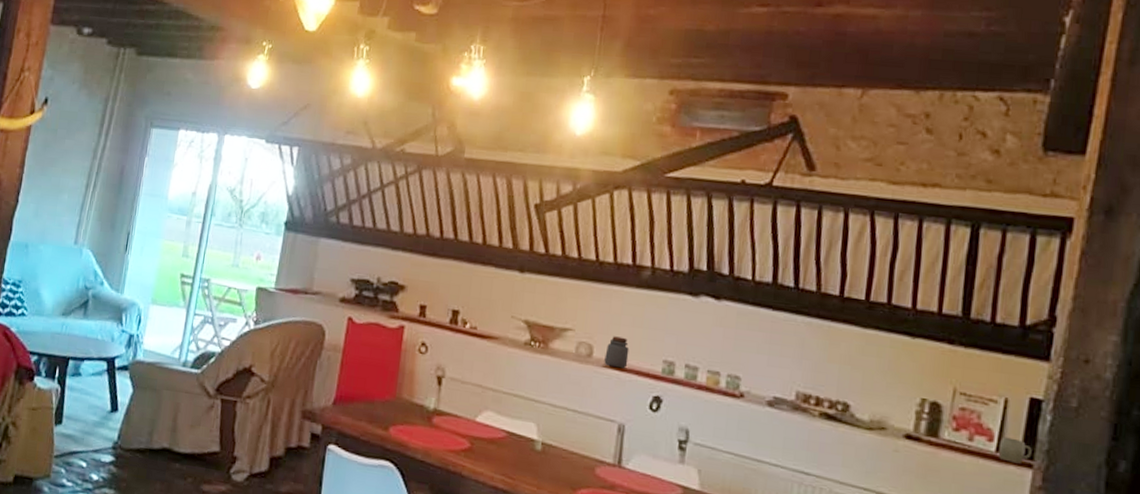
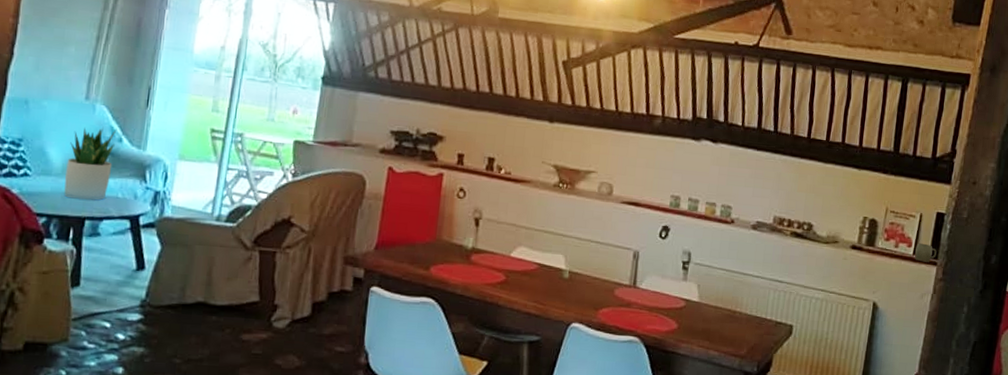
planter: none [53,271,100,342] -> present [64,127,117,201]
jar: present [604,336,629,369] -> none [622,176,643,204]

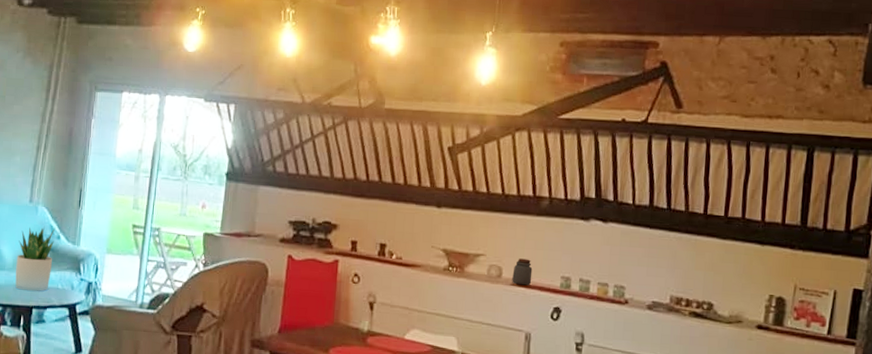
jar: none [622,176,643,204] -> present [512,258,533,286]
mug: present [915,243,937,263] -> none [830,322,855,343]

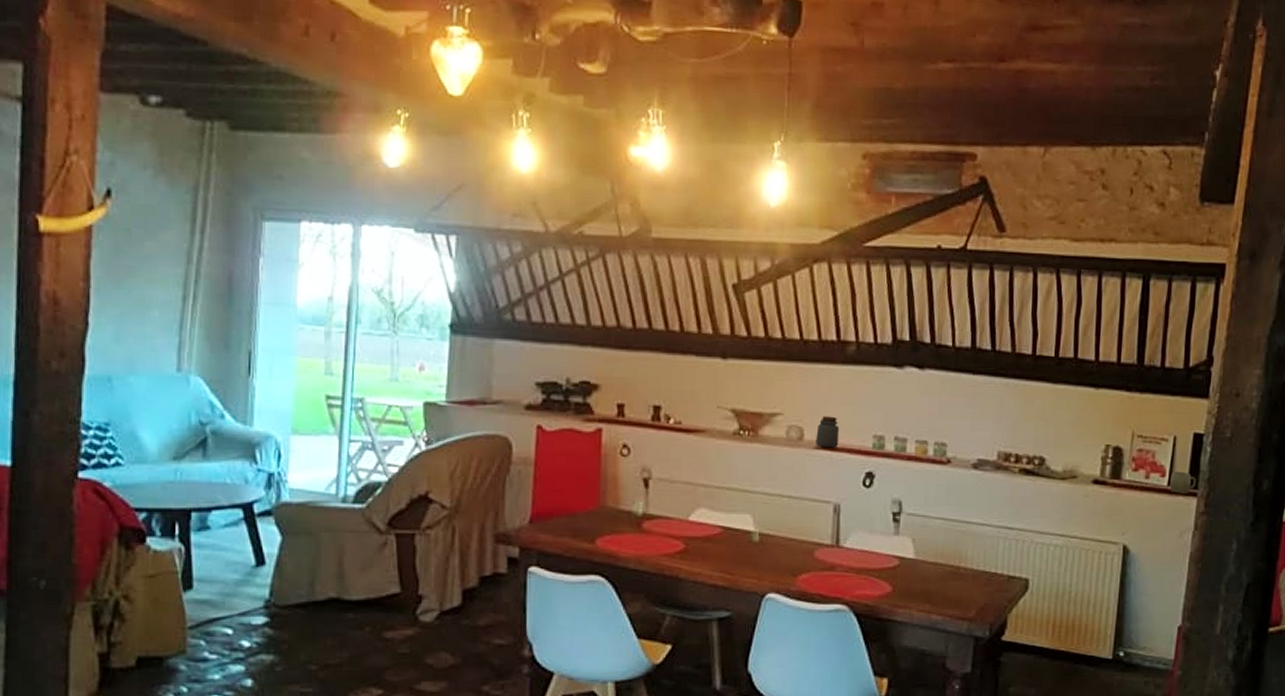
planter: present [15,226,56,292] -> none [163,402,217,490]
mug: none [830,322,855,343] -> present [1170,471,1196,494]

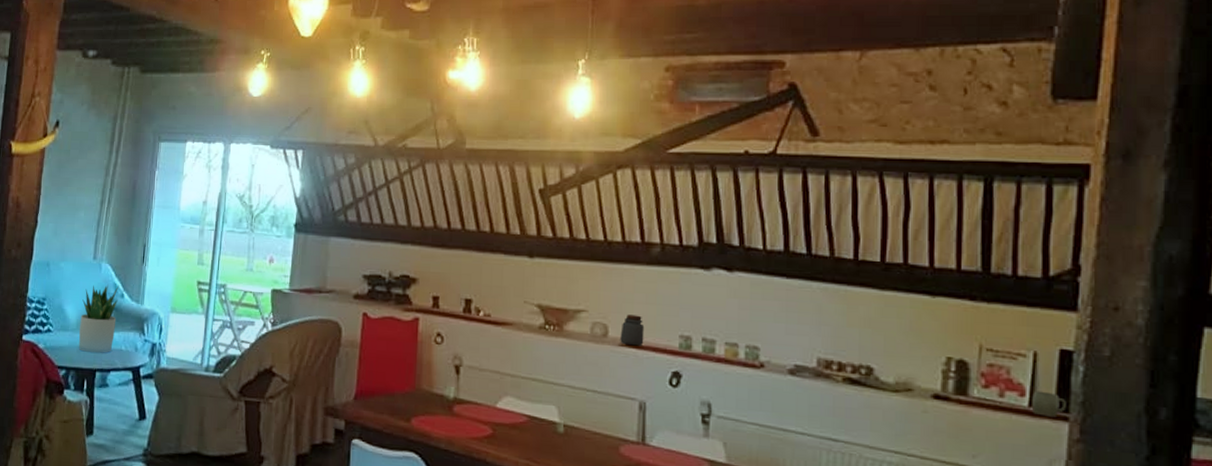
planter: none [163,402,217,490] -> present [79,284,119,354]

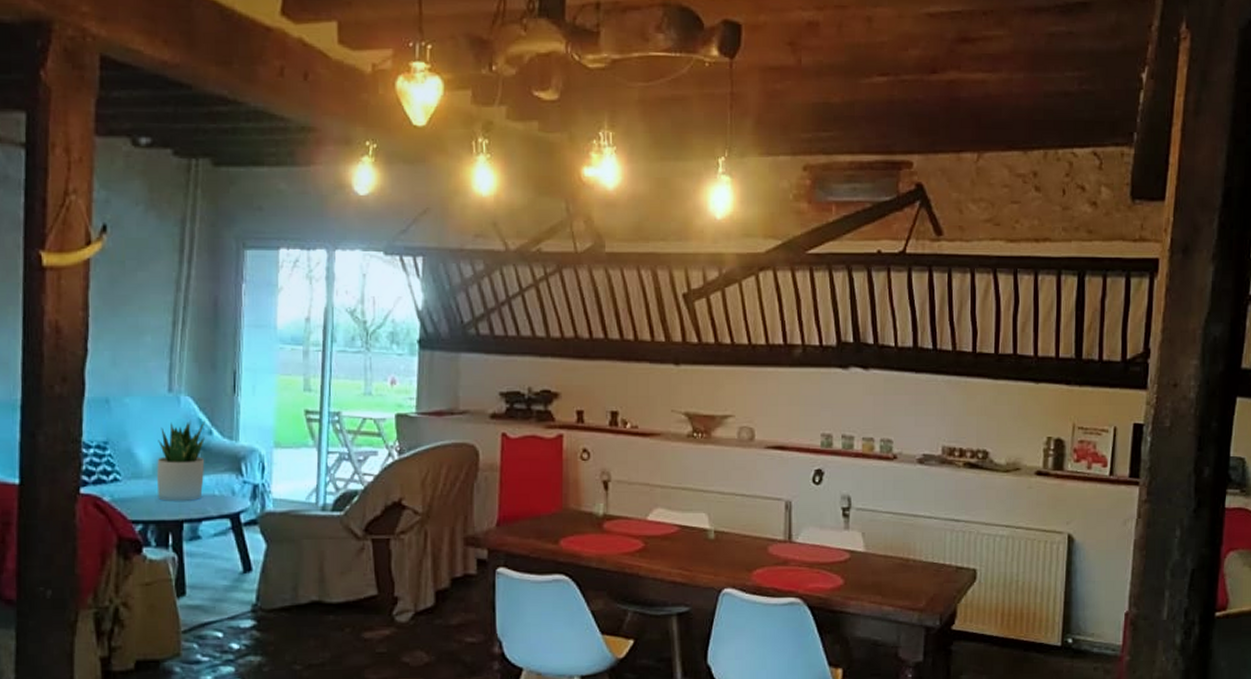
jar: present [620,314,645,346] -> none [766,417,789,447]
mug: present [1032,391,1066,417] -> none [1112,461,1138,483]

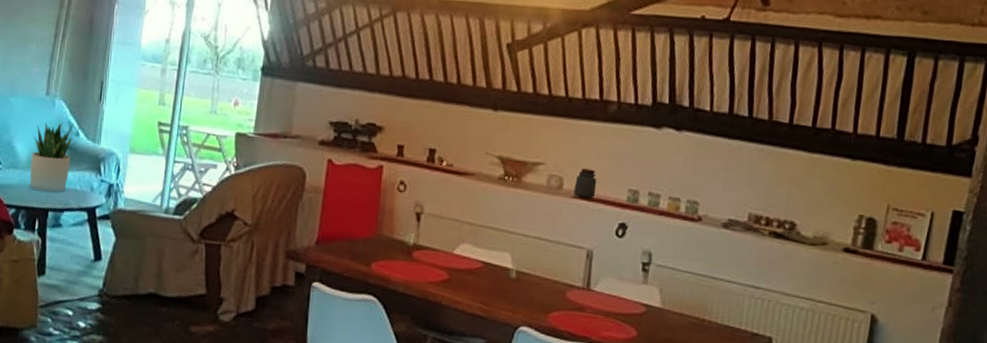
jar: none [766,417,789,447] -> present [574,168,597,199]

